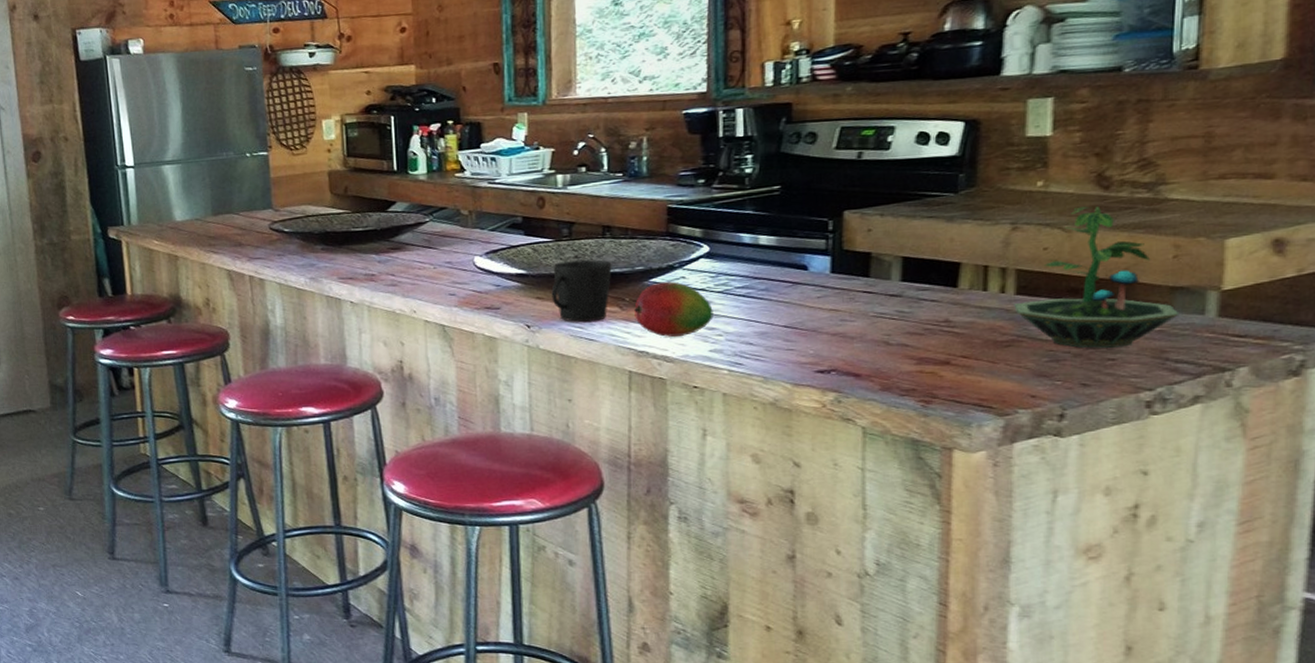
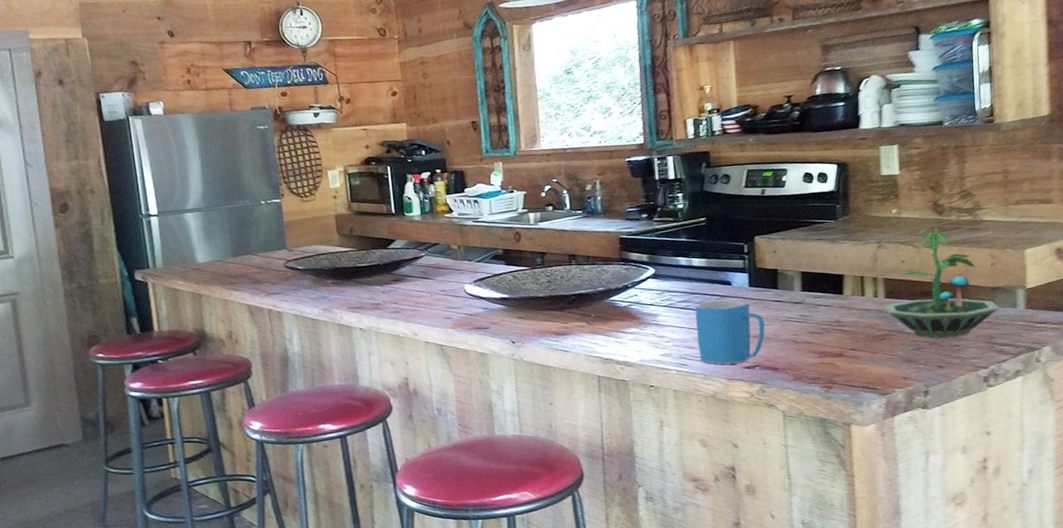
cup: present [551,260,612,322] -> none [530,283,579,337]
fruit: present [634,281,713,338] -> none [599,299,662,346]
mug: none [757,287,848,366] -> present [695,300,765,365]

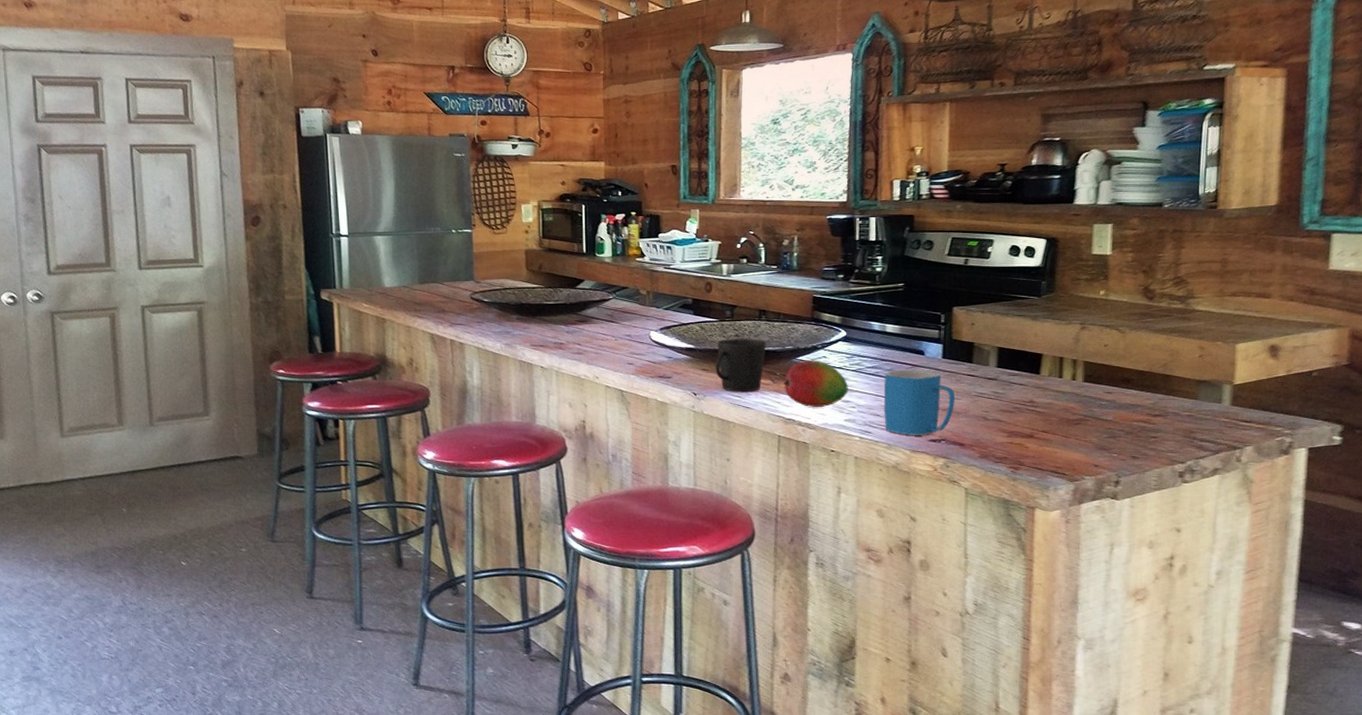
cup: none [530,283,579,337] -> present [715,339,766,392]
fruit: none [599,299,662,346] -> present [784,360,848,408]
terrarium: present [884,227,1000,338] -> none [1082,313,1204,428]

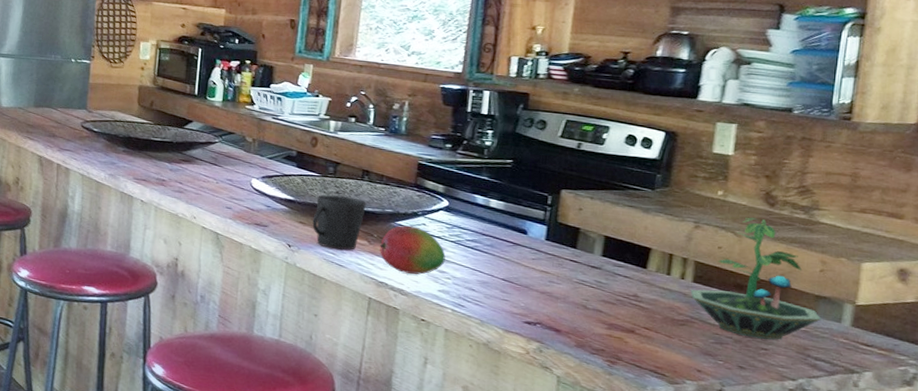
mug: present [883,369,955,435] -> none [479,246,555,316]
terrarium: none [1082,313,1204,428] -> present [690,217,822,340]

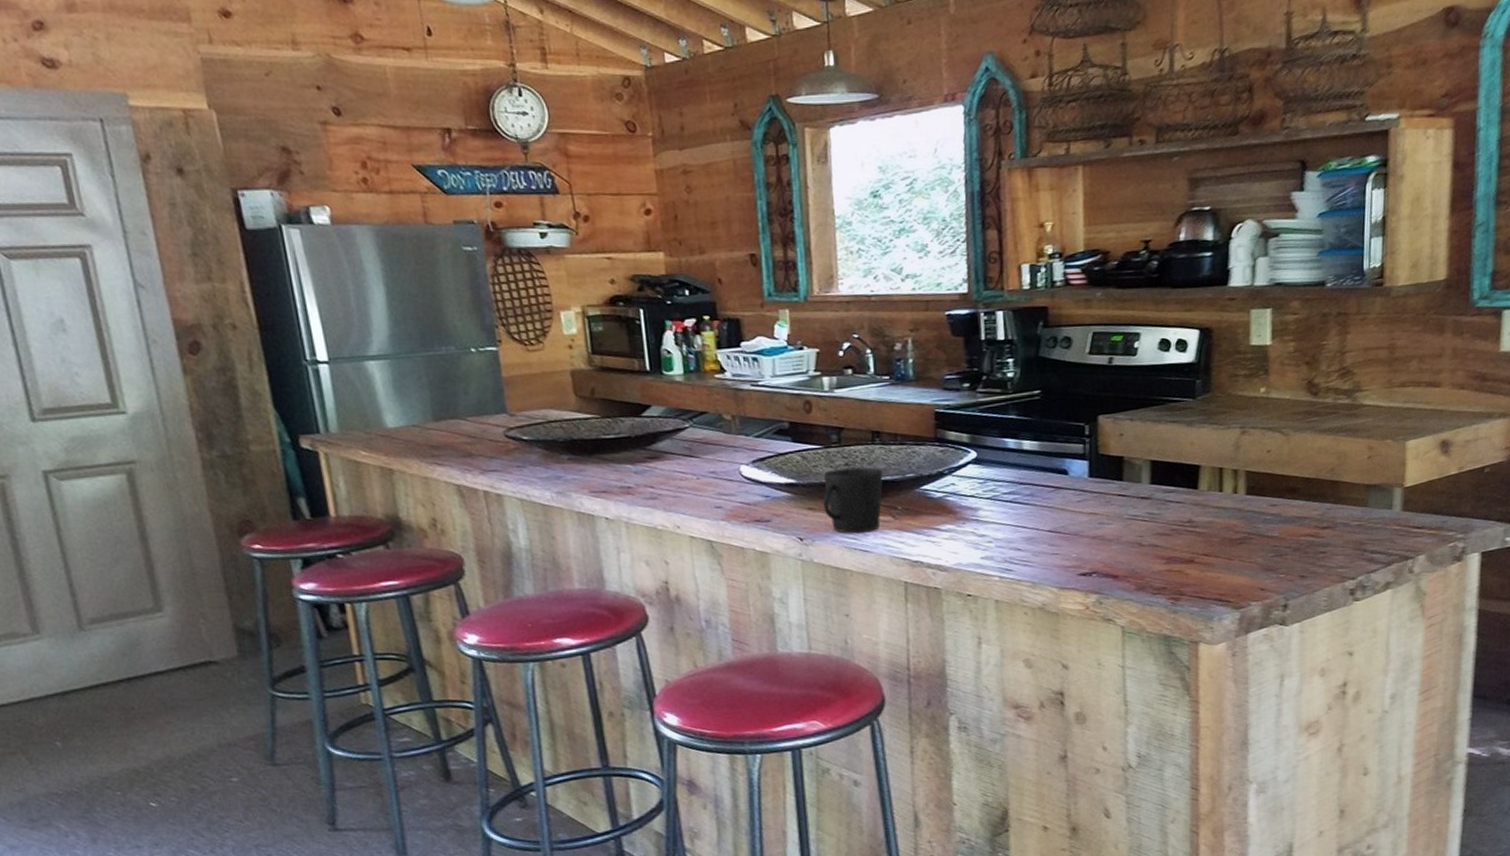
fruit: present [379,225,446,275] -> none [907,488,983,546]
terrarium: present [690,217,822,340] -> none [1245,411,1374,543]

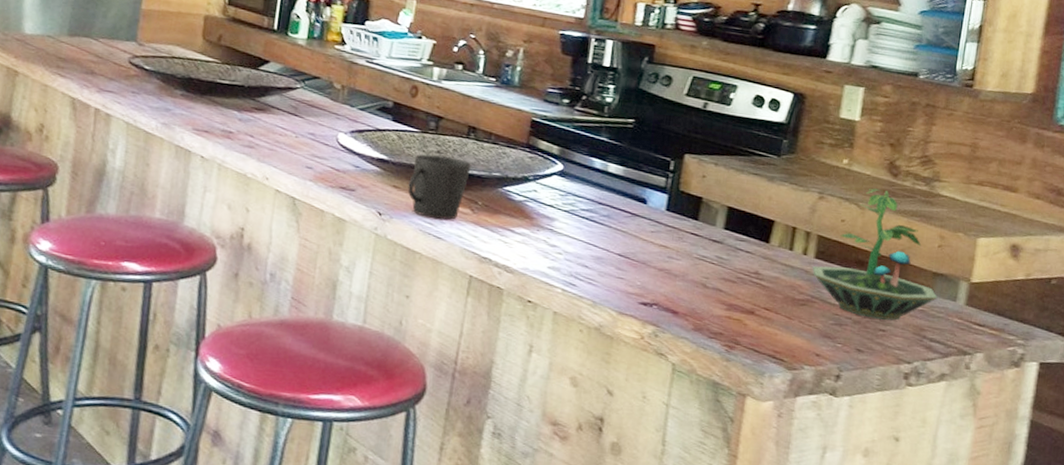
terrarium: none [1245,411,1374,543] -> present [812,188,938,320]

